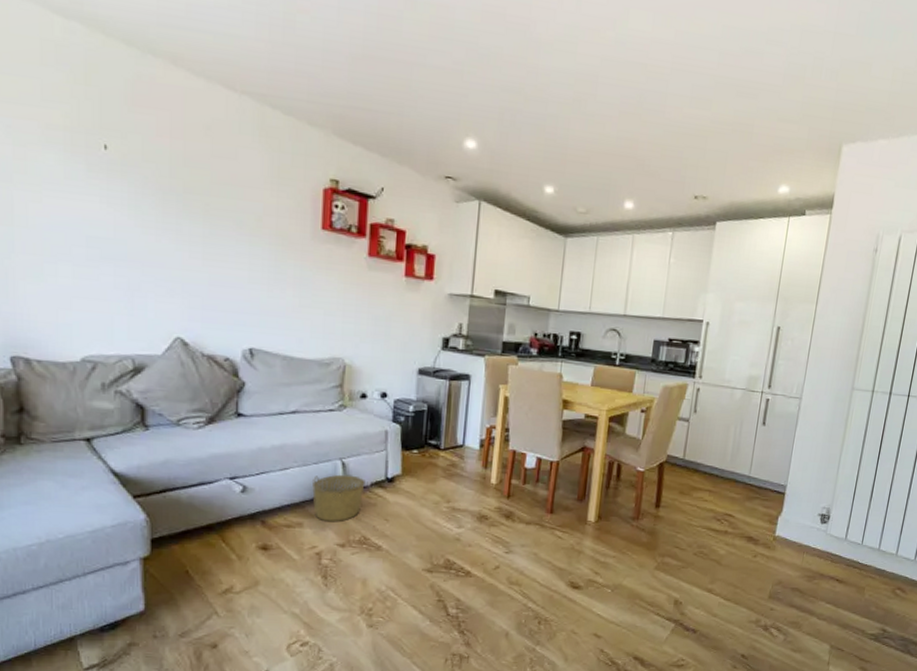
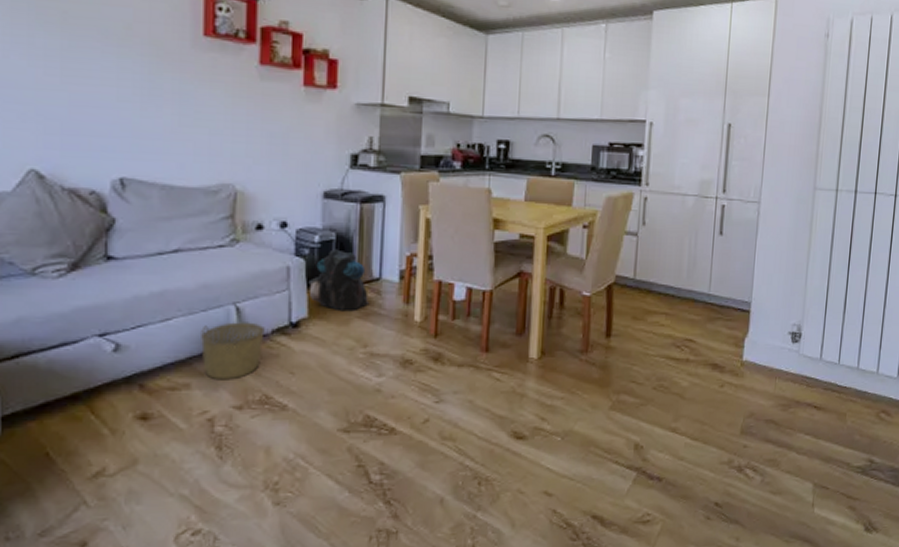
backpack: none [403,418,454,472] -> present [309,249,370,312]

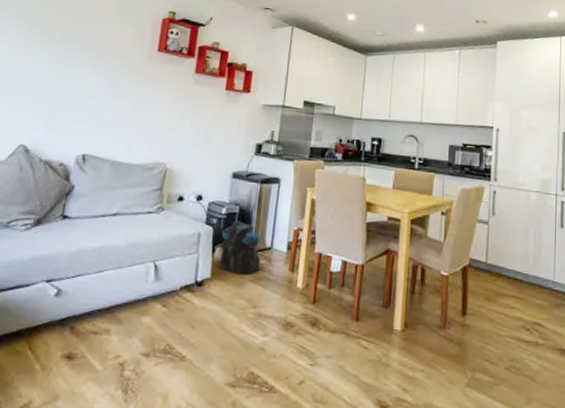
basket: present [201,322,265,381] -> none [122,277,175,329]

